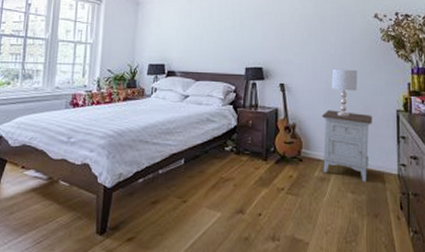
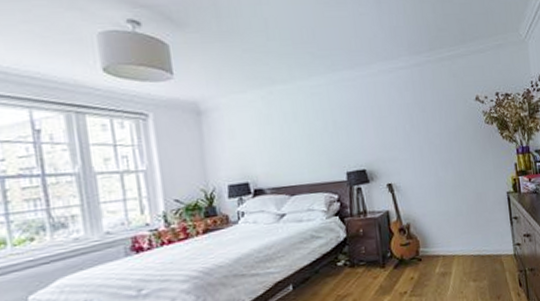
nightstand: present [321,110,372,182] -> none [435,201,487,268]
lamp: present [331,69,358,117] -> none [440,157,467,208]

